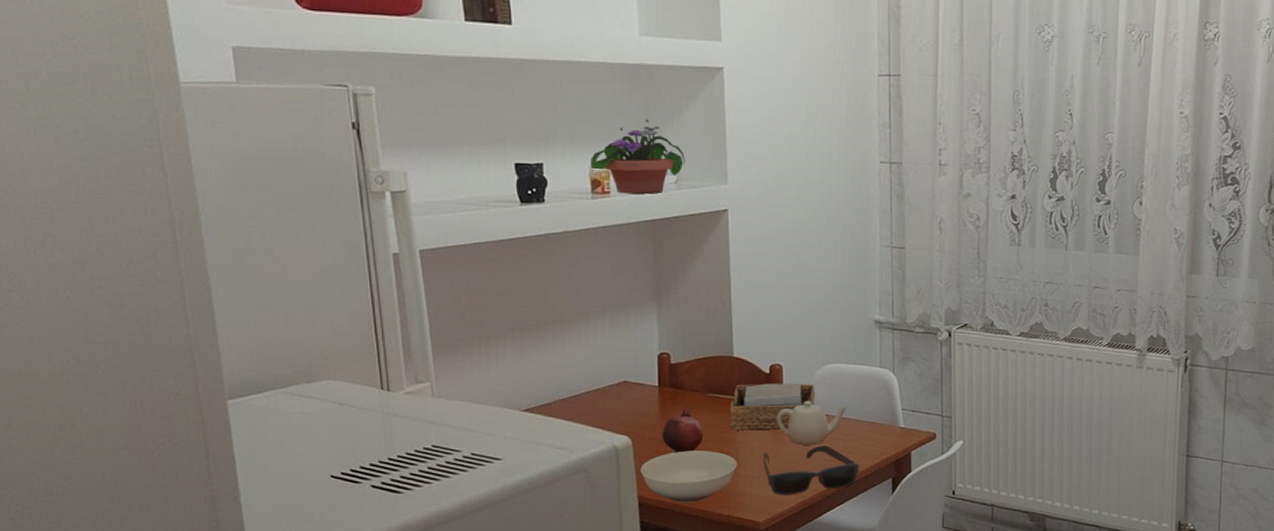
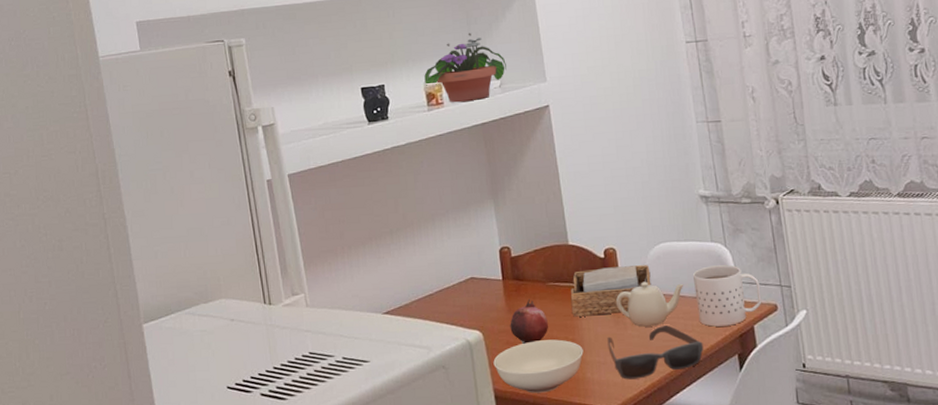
mug: none [857,391,923,450] -> present [693,265,762,327]

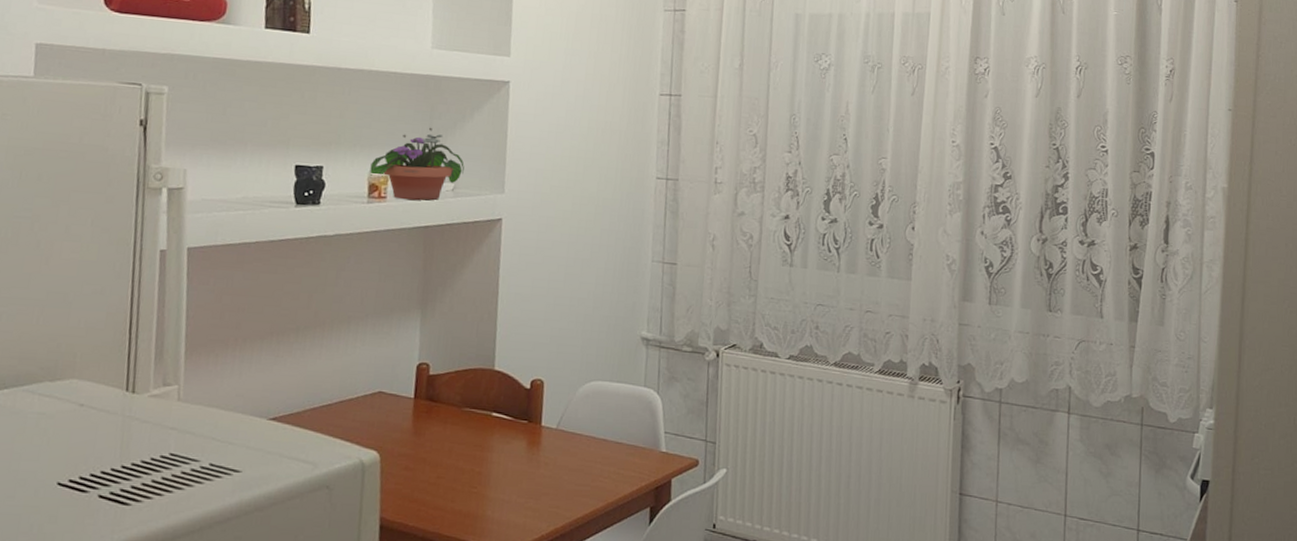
bowl: present [493,339,584,393] -> none [385,469,489,527]
fruit: present [510,298,549,345] -> none [412,422,457,473]
napkin holder: present [570,265,651,317] -> none [483,399,576,450]
glasses: present [607,325,704,380] -> none [515,468,617,523]
teapot: present [615,281,684,327] -> none [532,419,608,468]
mug: present [693,265,762,327] -> none [616,411,686,477]

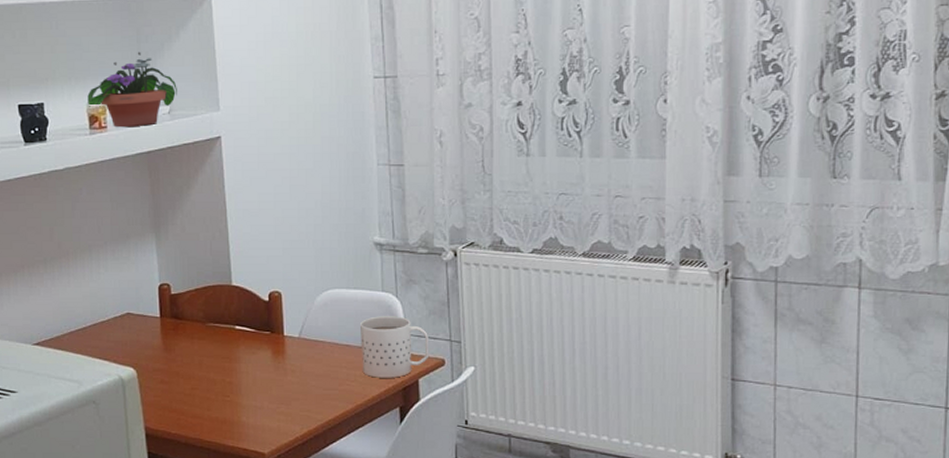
mug: none [616,411,686,477] -> present [361,316,430,378]

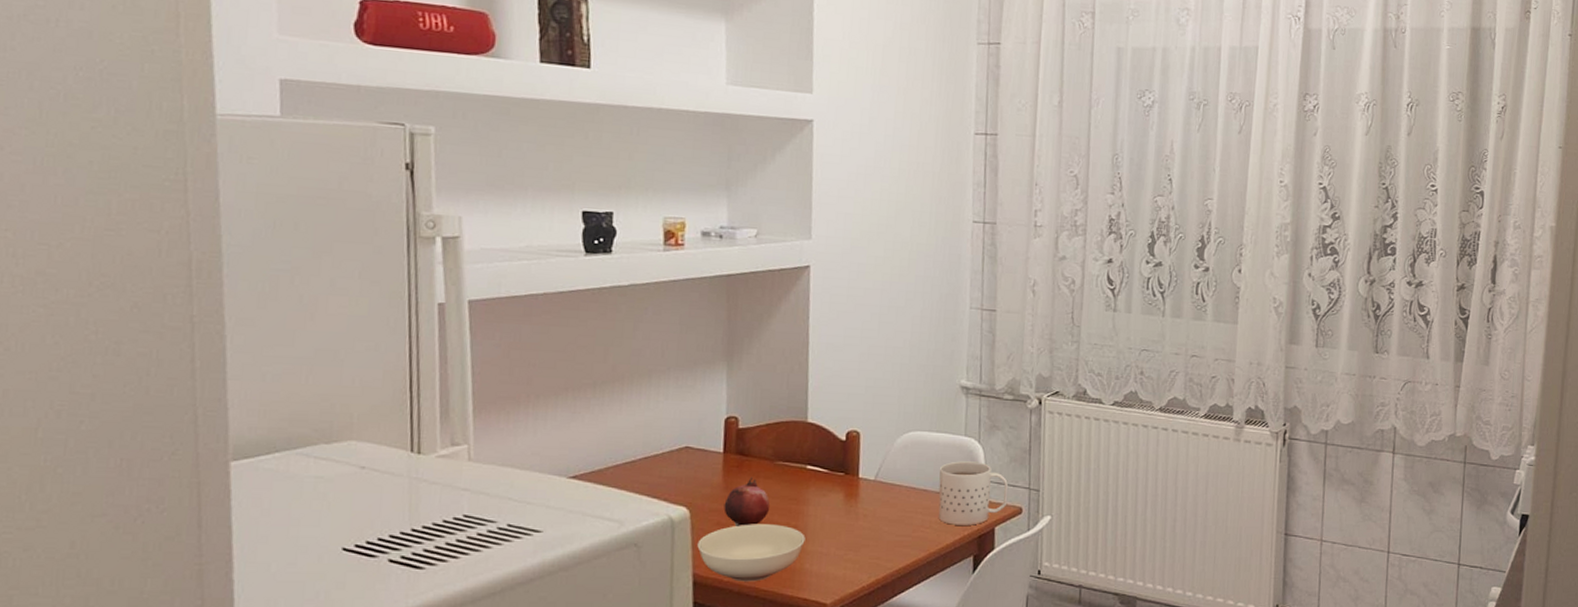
potted flower: present [87,51,177,128] -> none [664,169,767,248]
bowl: none [146,381,240,434] -> present [697,524,806,582]
fruit: none [165,338,206,385] -> present [724,477,771,528]

